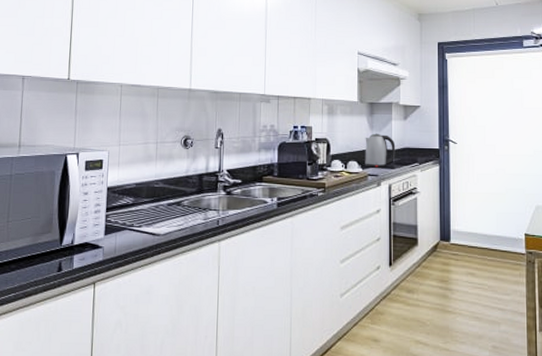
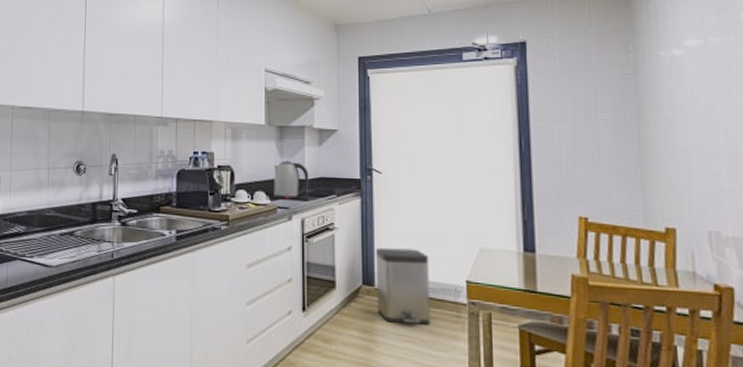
pedal bin: none [452,208,496,273] -> present [376,247,431,325]

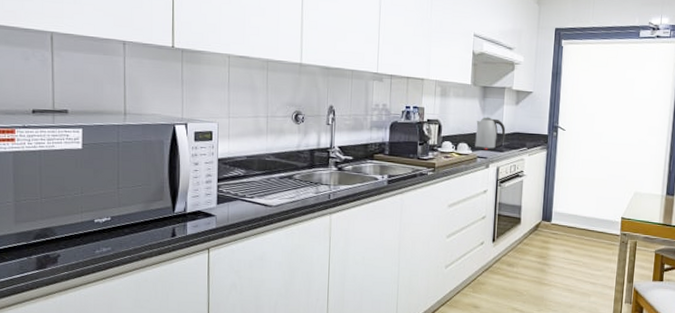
pedal bin: present [376,247,431,325] -> none [552,191,596,251]

